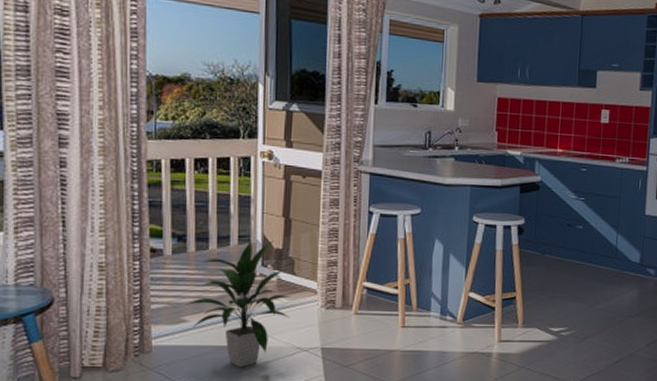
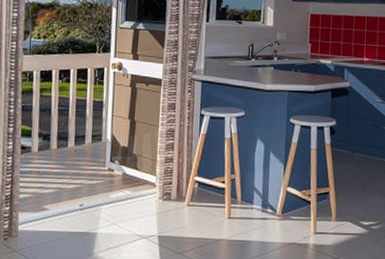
indoor plant: present [185,240,291,367] -> none [47,139,134,252]

